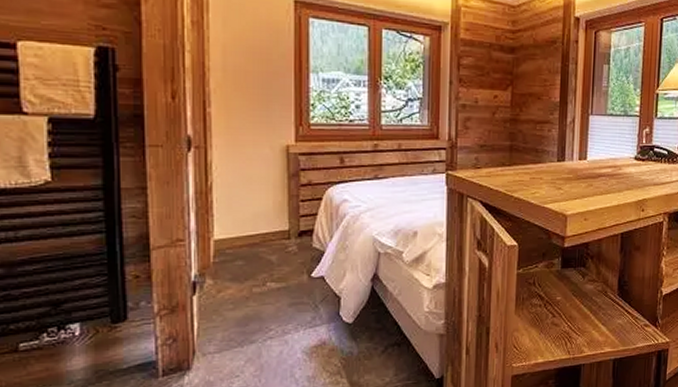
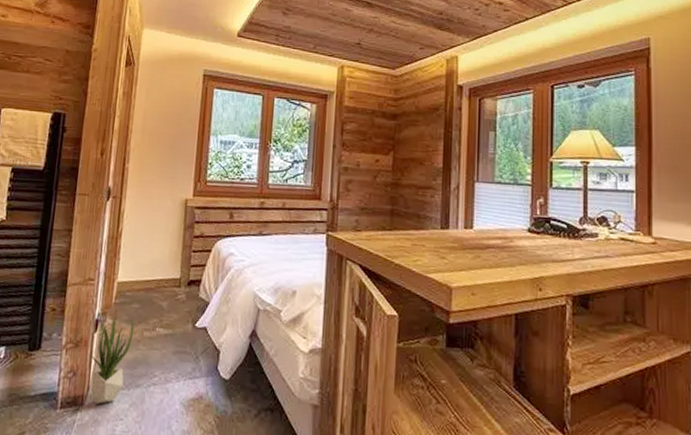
potted plant: none [192,275,241,365] -> present [90,315,135,404]

